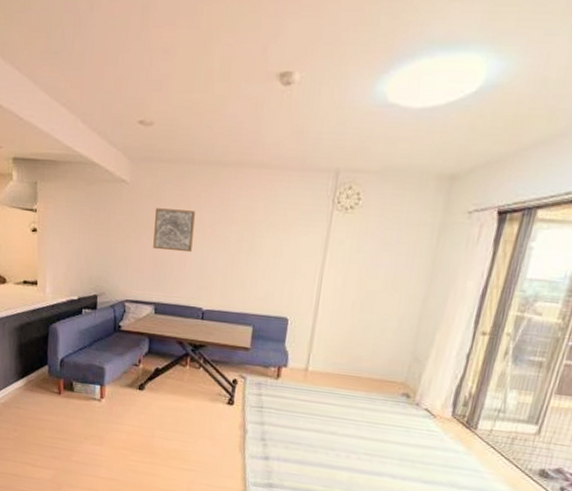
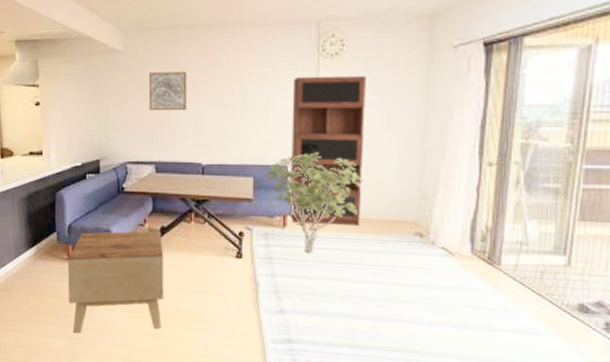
side table: none [57,368,156,467] -> present [67,230,164,333]
shrub: none [262,307,361,406] -> present [263,152,364,254]
bookcase: none [284,227,377,384] -> present [289,75,366,227]

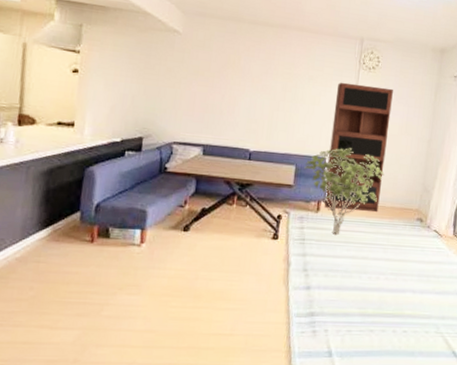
side table: present [67,230,164,333] -> none [85,212,202,323]
wall art: present [148,72,187,111] -> none [203,58,245,99]

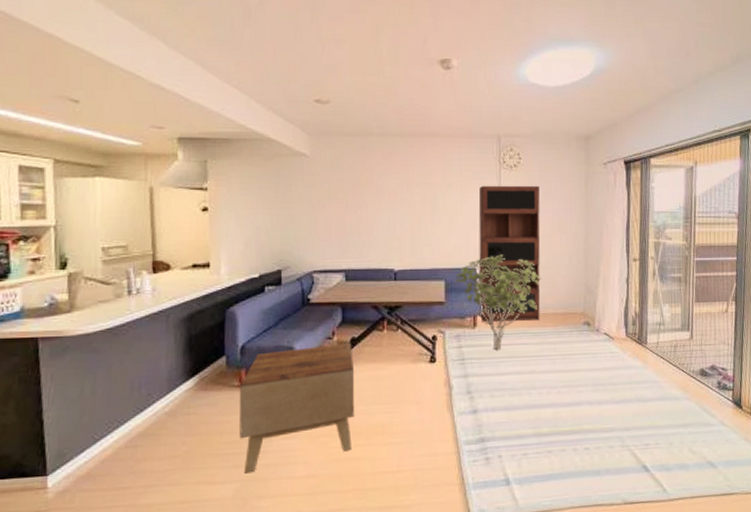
side table: none [85,212,202,323] -> present [239,343,355,474]

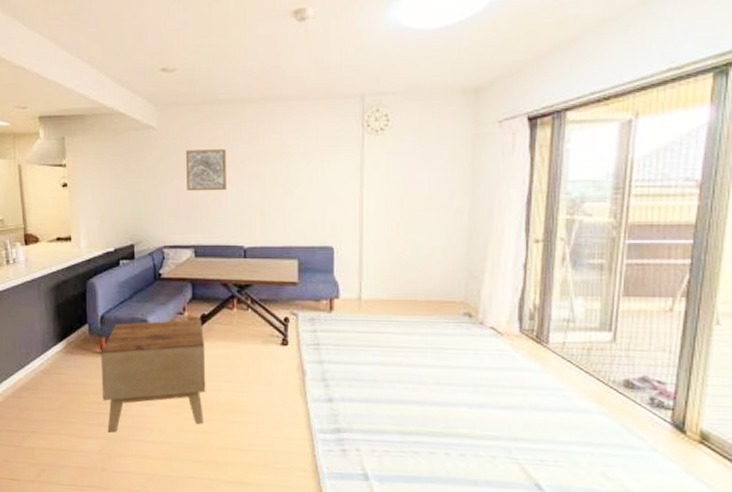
wall art: none [337,178,378,217] -> present [185,149,226,192]
shrub: present [454,254,542,351] -> none [309,232,412,339]
bookcase: present [478,185,540,322] -> none [336,151,412,309]

